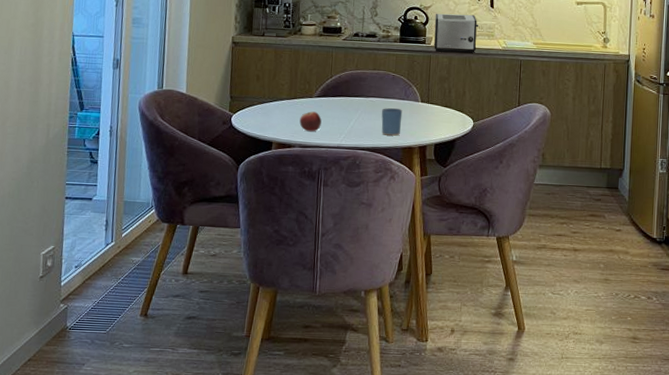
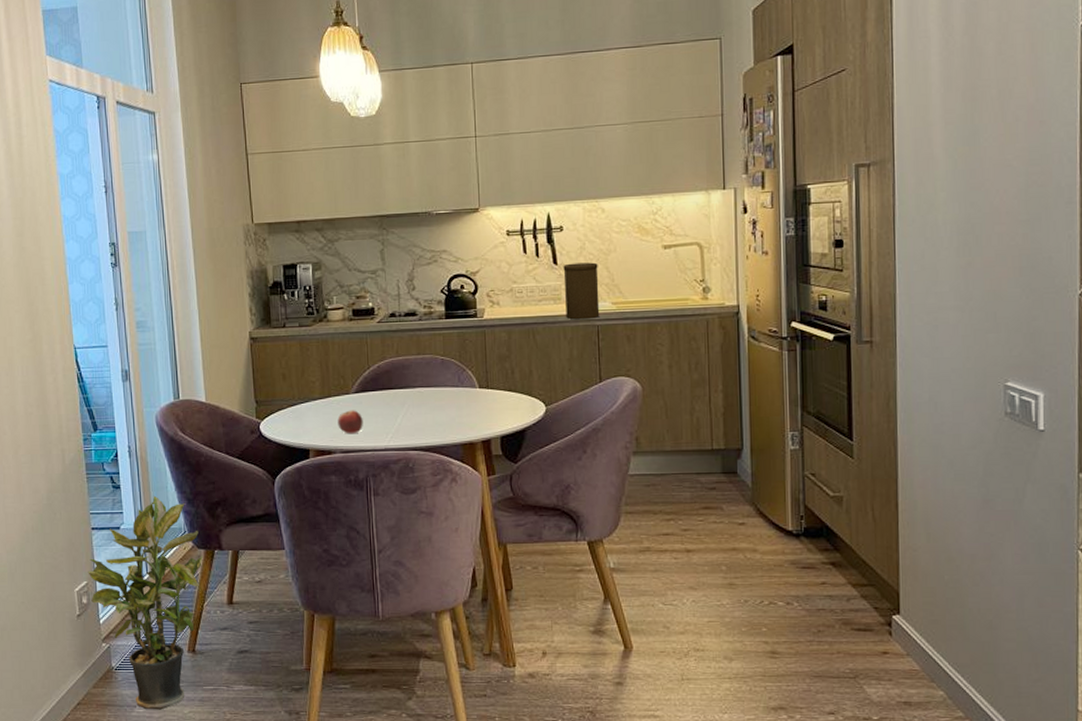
potted plant: none [55,172,166,369] -> present [88,495,203,710]
mug: present [381,108,403,136] -> none [432,398,458,431]
toaster: present [434,13,479,53] -> none [485,275,541,325]
canister: none [497,8,525,55] -> present [563,262,600,320]

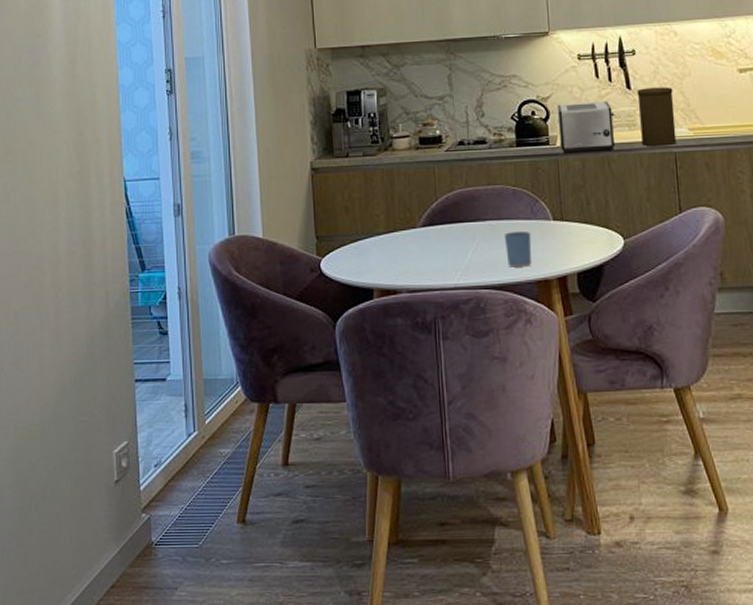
potted plant: present [88,495,203,710] -> none [129,342,257,593]
fruit: present [337,410,363,434] -> none [403,245,431,272]
mug: none [432,398,458,431] -> present [504,231,532,267]
toaster: none [485,275,541,325] -> present [557,101,615,153]

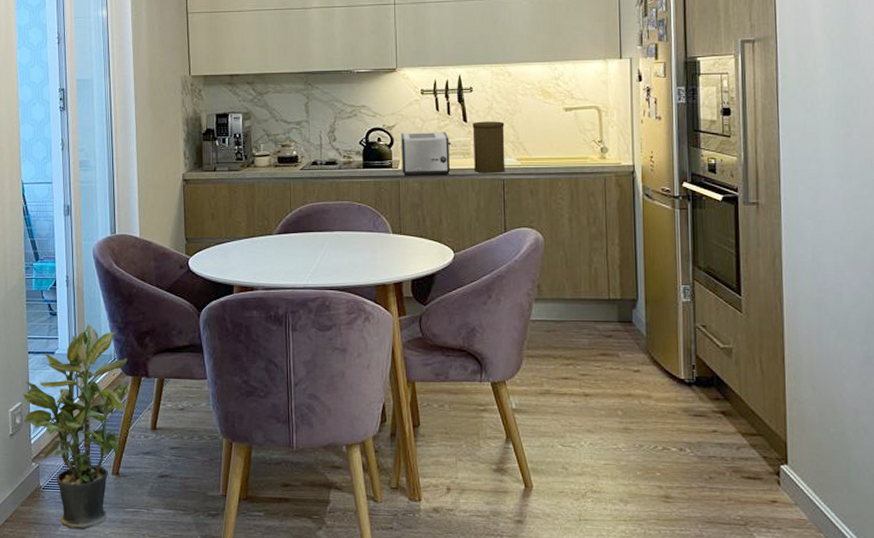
potted plant: none [129,342,257,593] -> present [22,323,130,530]
mug: present [504,231,532,267] -> none [348,242,373,273]

